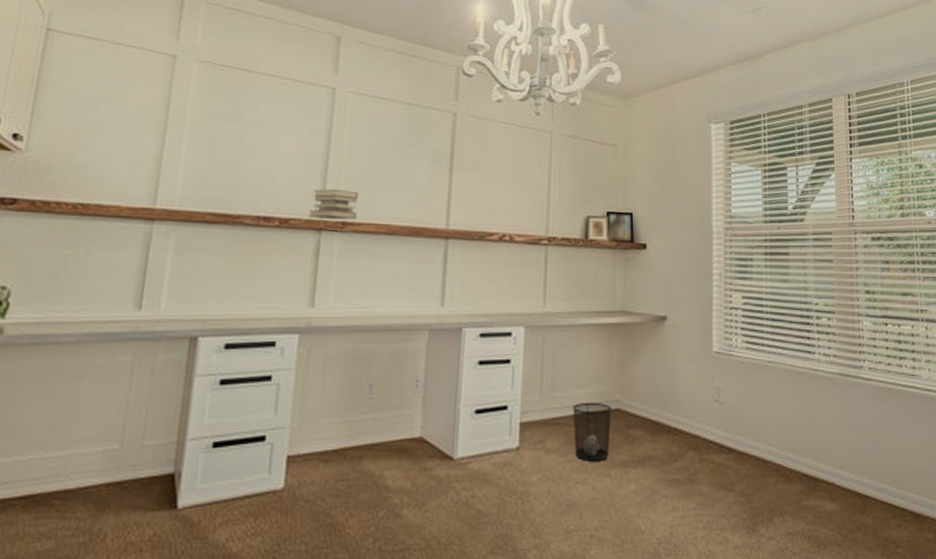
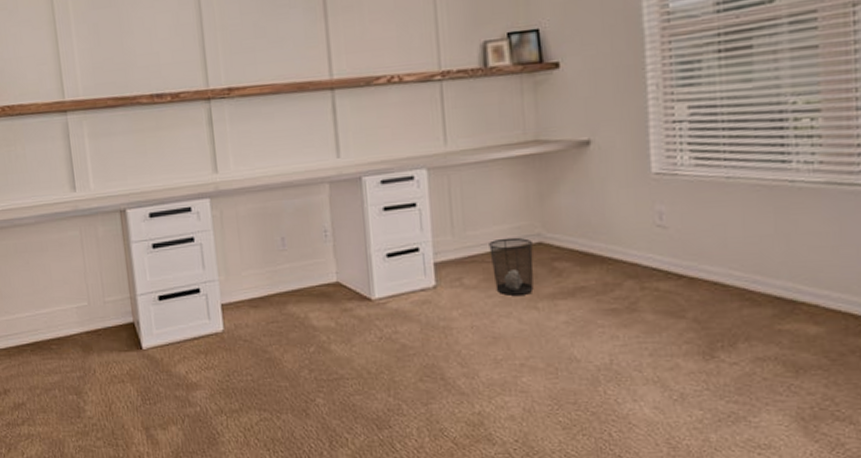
books: present [308,189,359,220] -> none [194,55,240,89]

